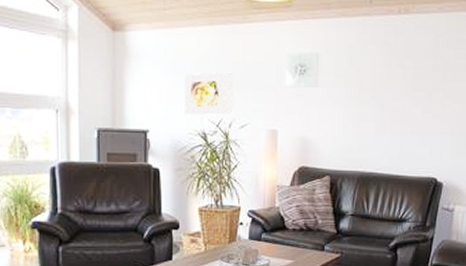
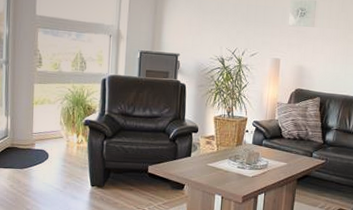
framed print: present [183,71,234,116] -> none [207,11,249,45]

